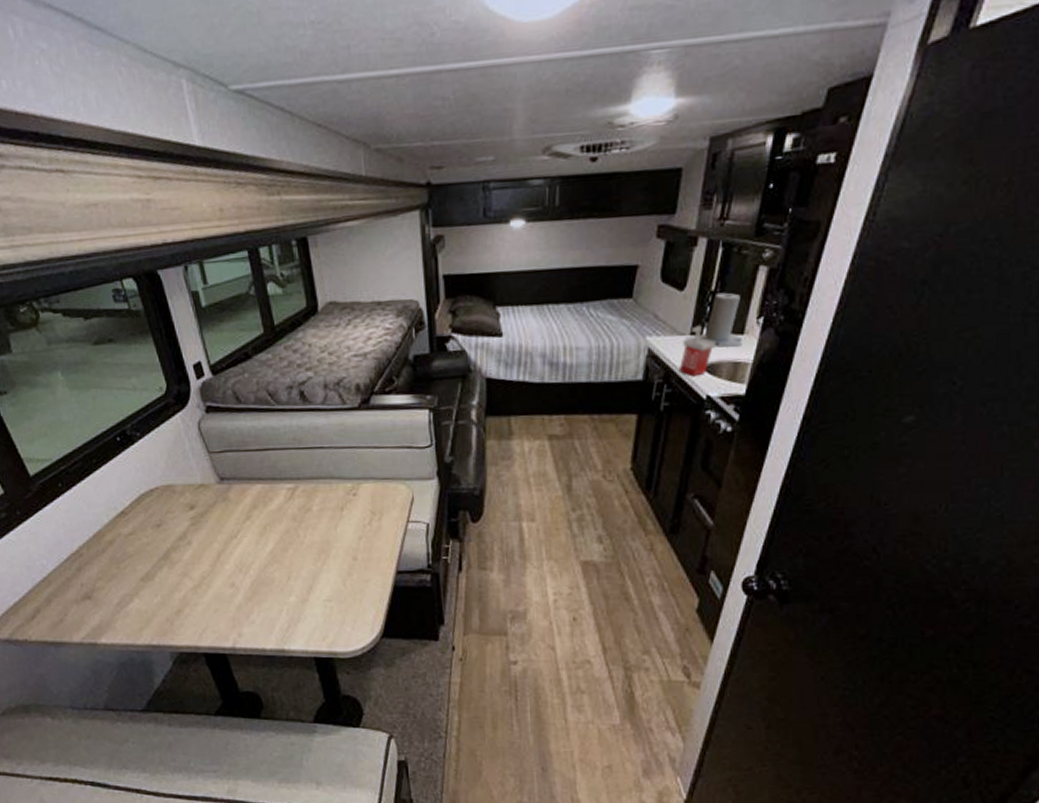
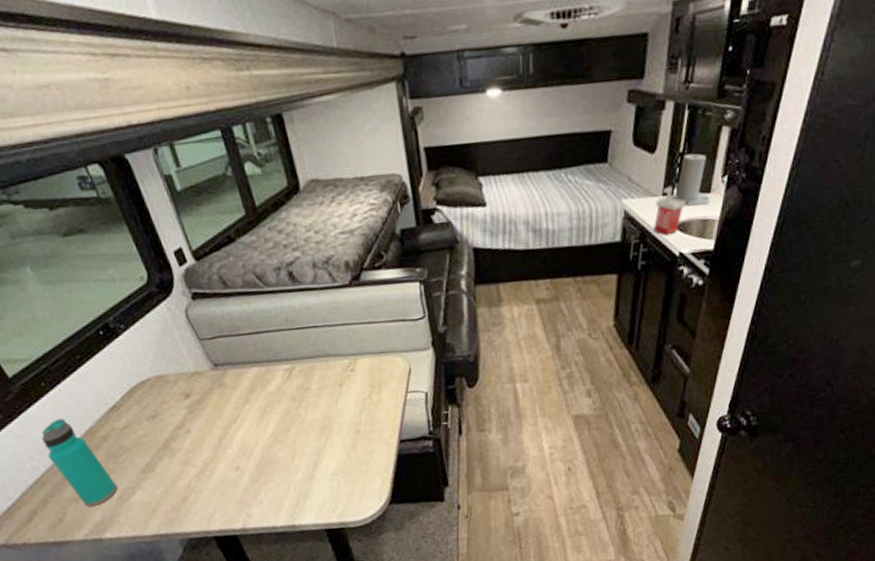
water bottle: none [52,520,117,610] -> present [41,418,118,507]

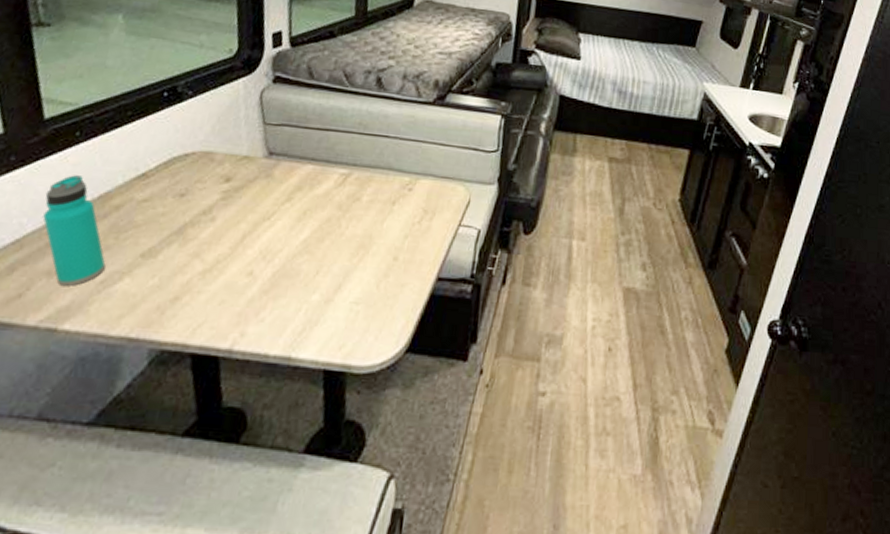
soap dispenser: present [653,186,686,235] -> none [728,80,760,124]
paper towel: present [670,153,709,206] -> none [746,56,781,104]

